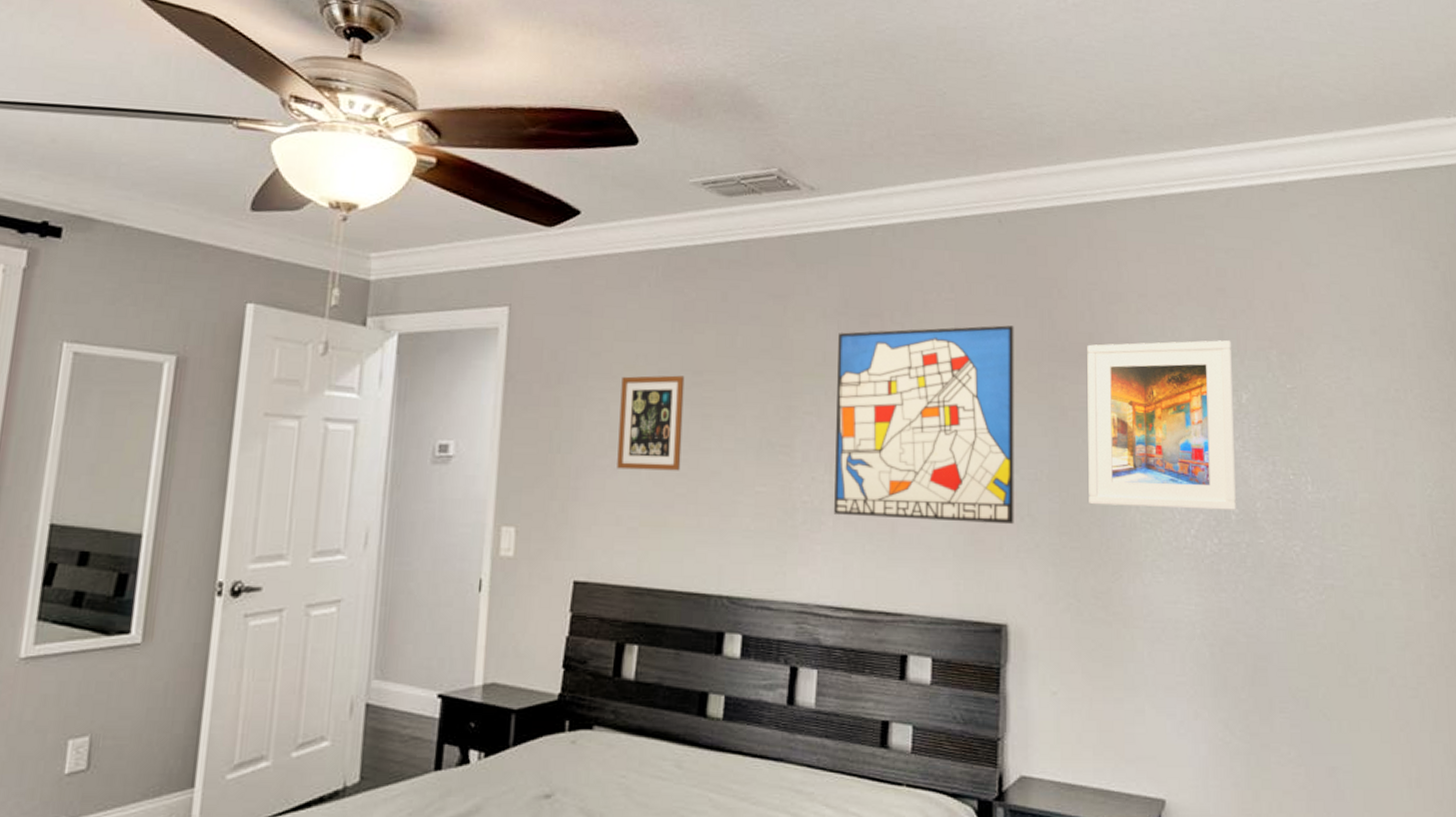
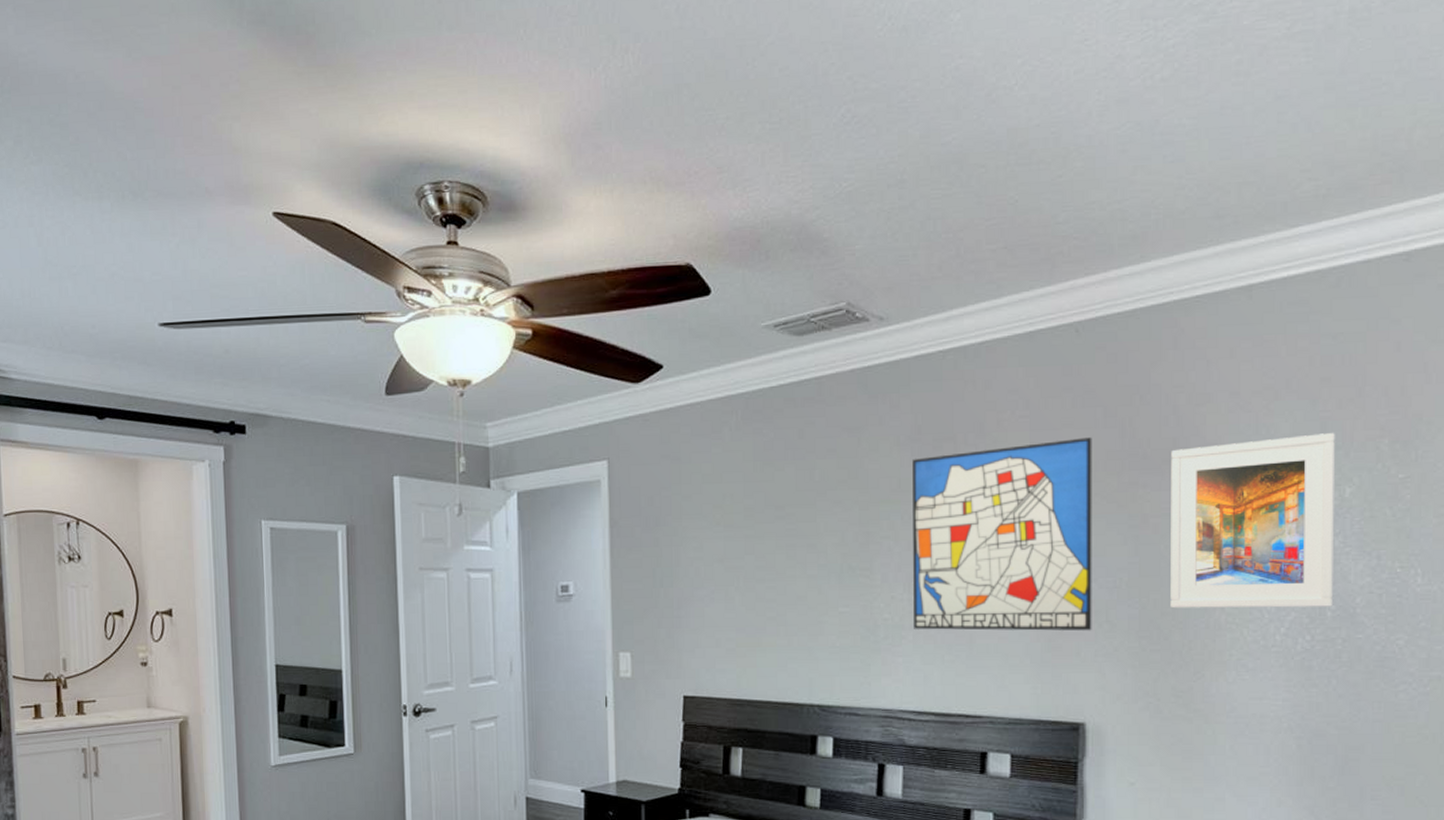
picture frame: present [617,375,685,471] -> none [712,511,770,598]

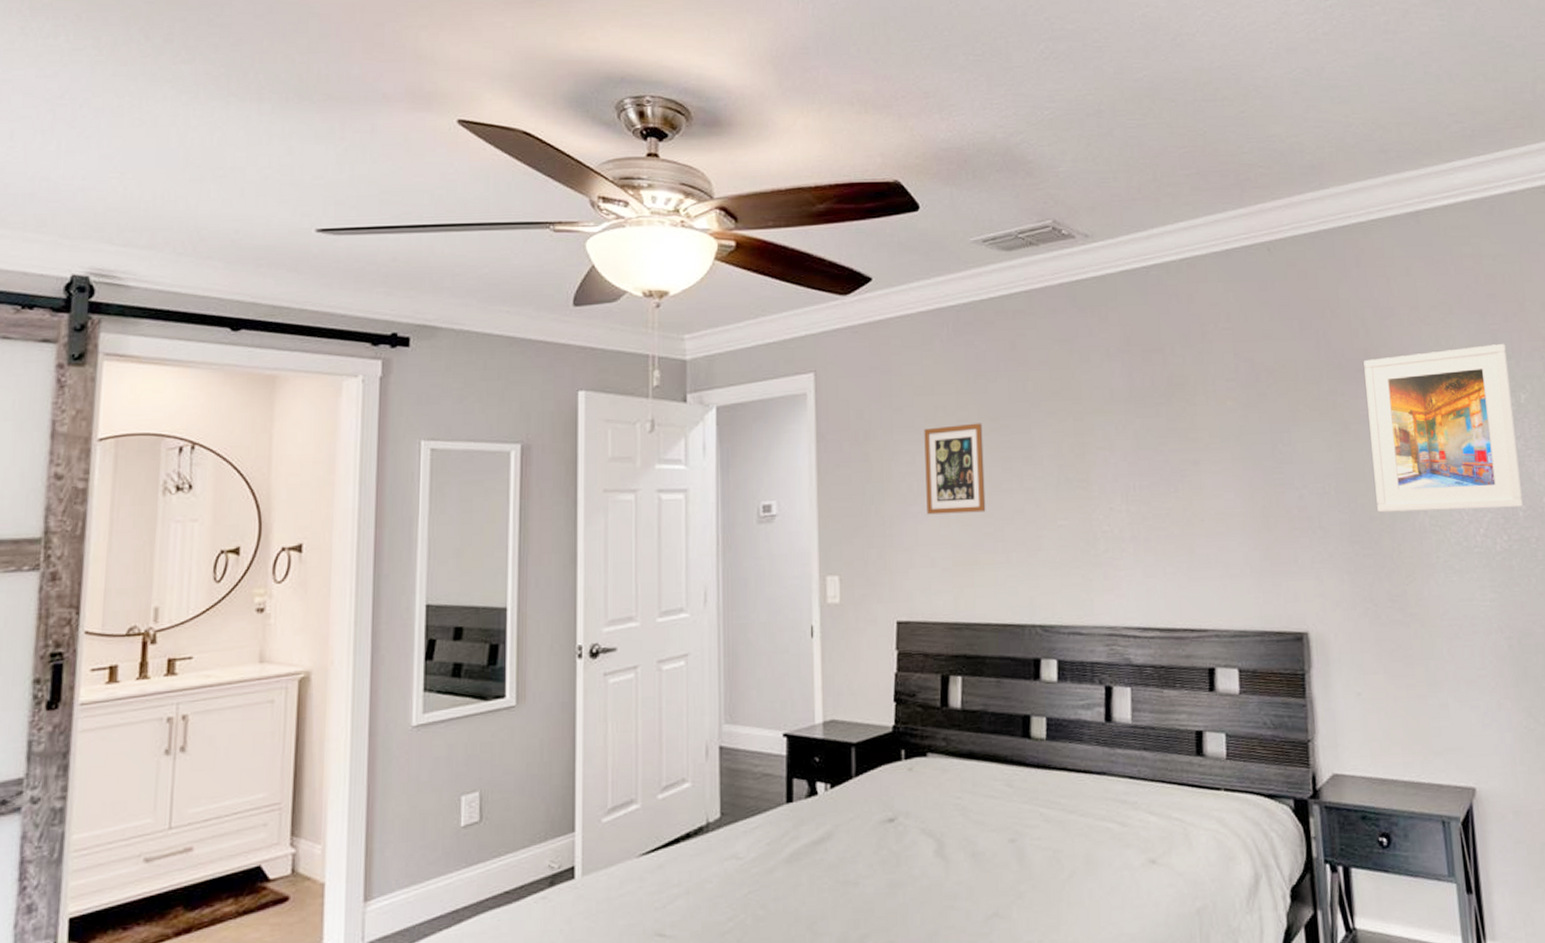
picture frame: none [712,511,770,598] -> present [924,423,986,515]
wall art: present [912,437,1092,631] -> none [1123,348,1307,541]

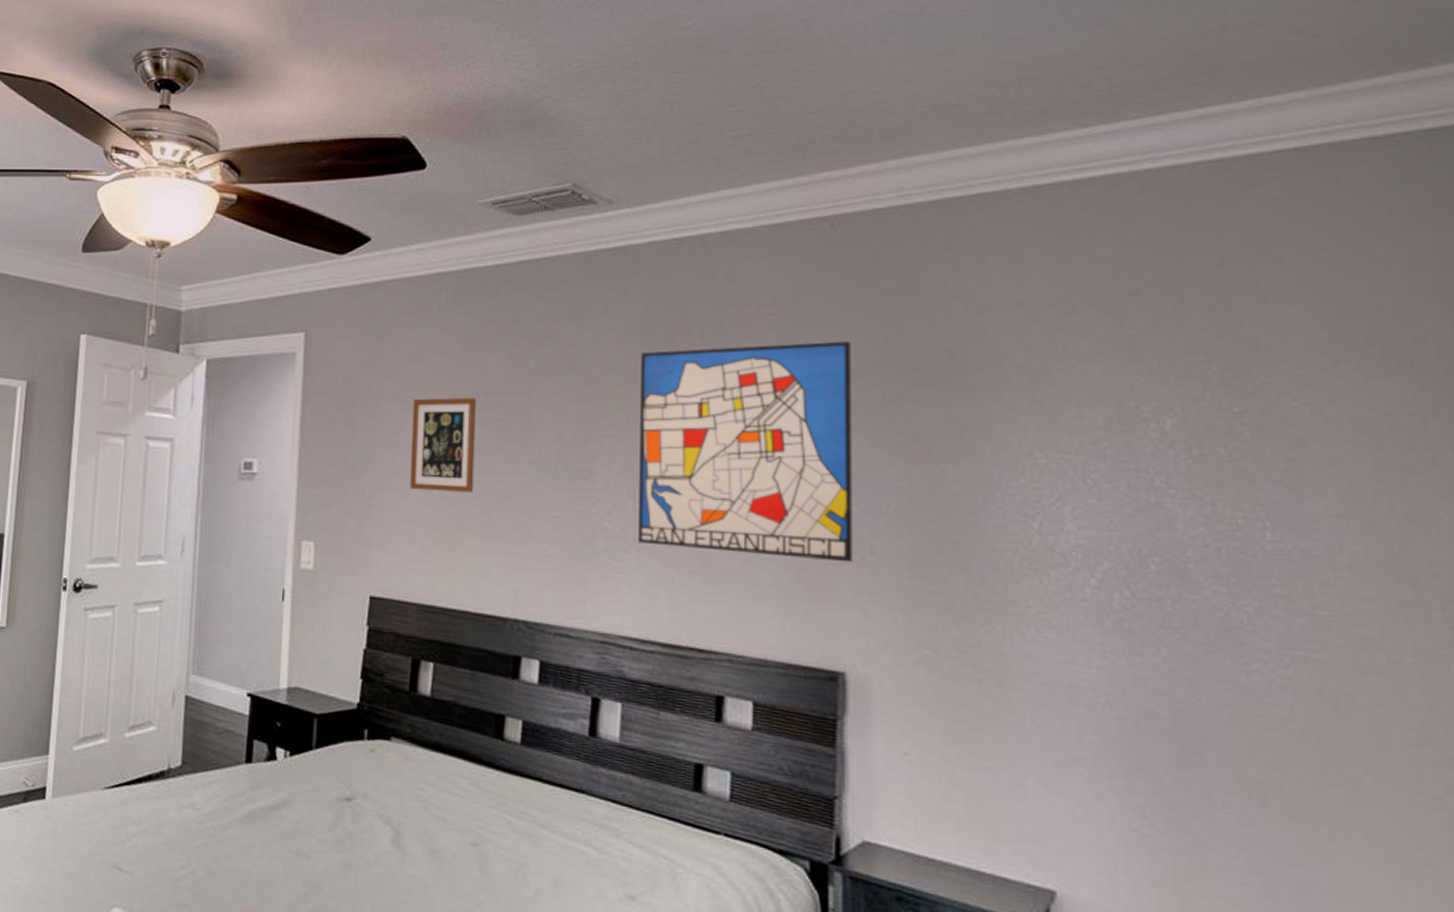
wall art: none [1123,348,1307,541] -> present [638,341,853,563]
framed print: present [1364,344,1524,513] -> none [946,354,1158,559]

